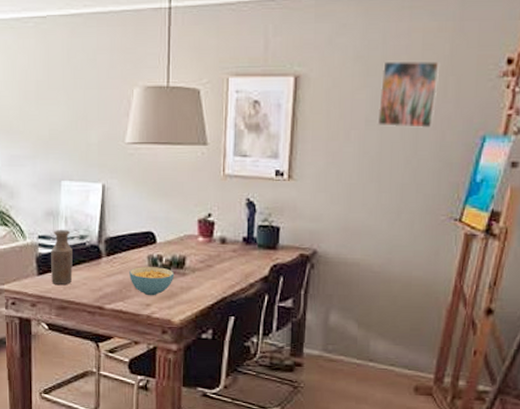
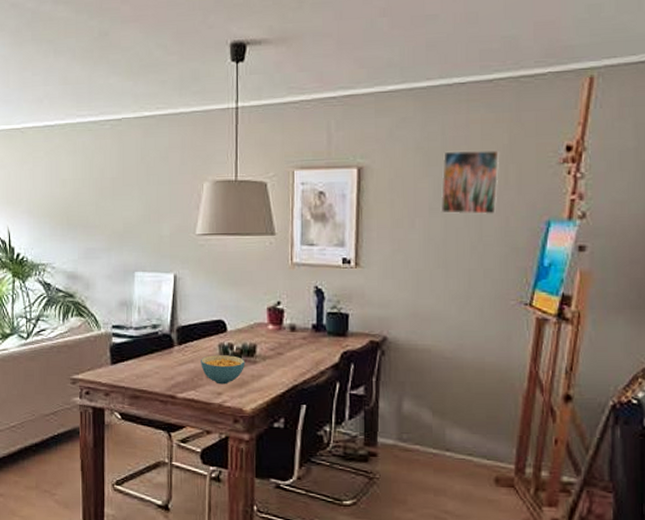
bottle: present [51,230,73,285] -> none [124,320,145,374]

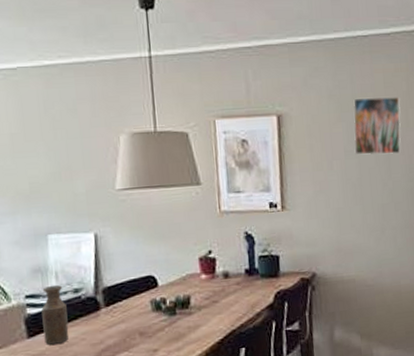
bottle: none [124,320,145,374] -> present [41,285,70,345]
cereal bowl: present [201,355,246,385] -> none [132,310,181,341]

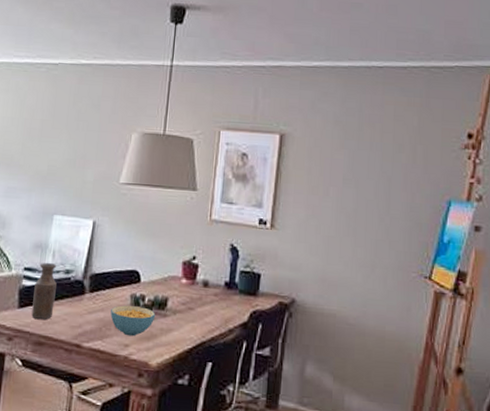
cereal bowl: none [132,310,181,341] -> present [110,305,156,337]
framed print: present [353,97,402,155] -> none [353,127,410,190]

